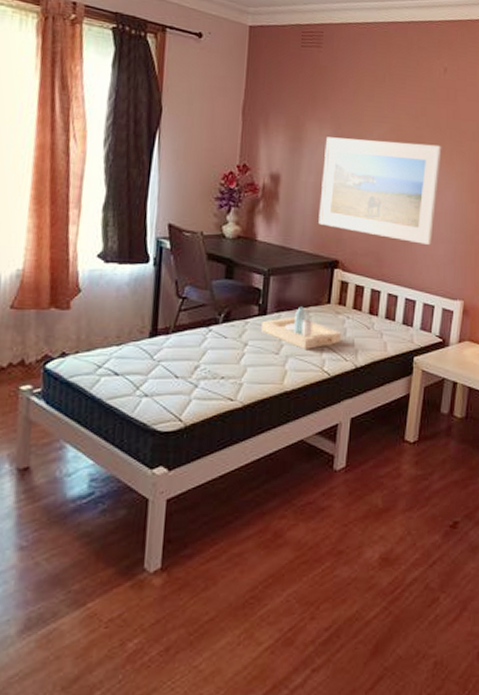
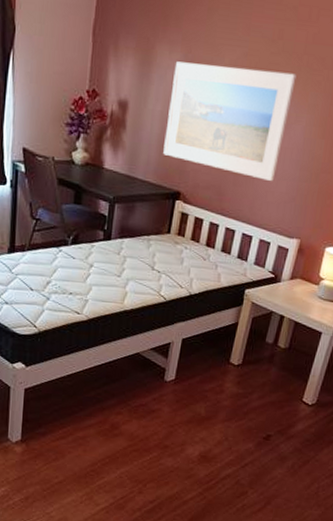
serving tray: present [262,306,342,350] -> none [106,234,179,275]

